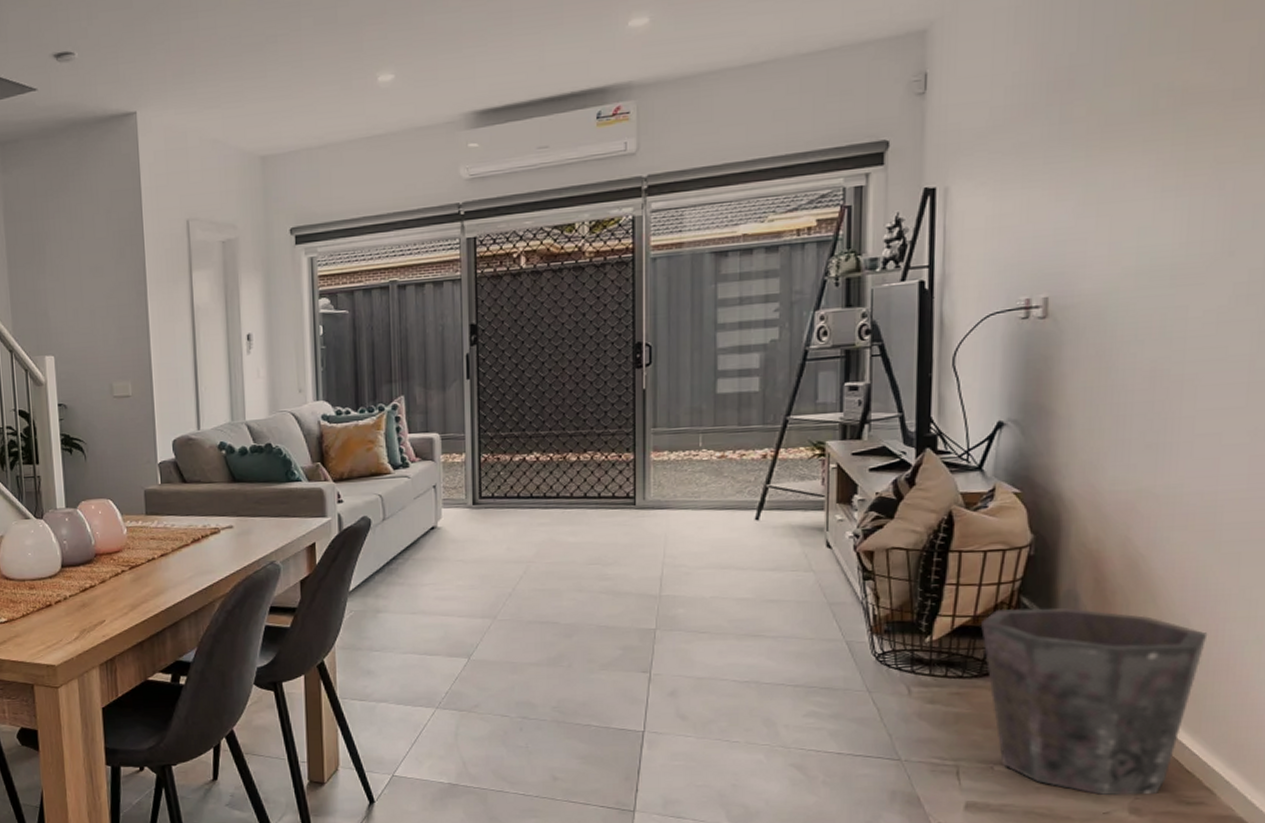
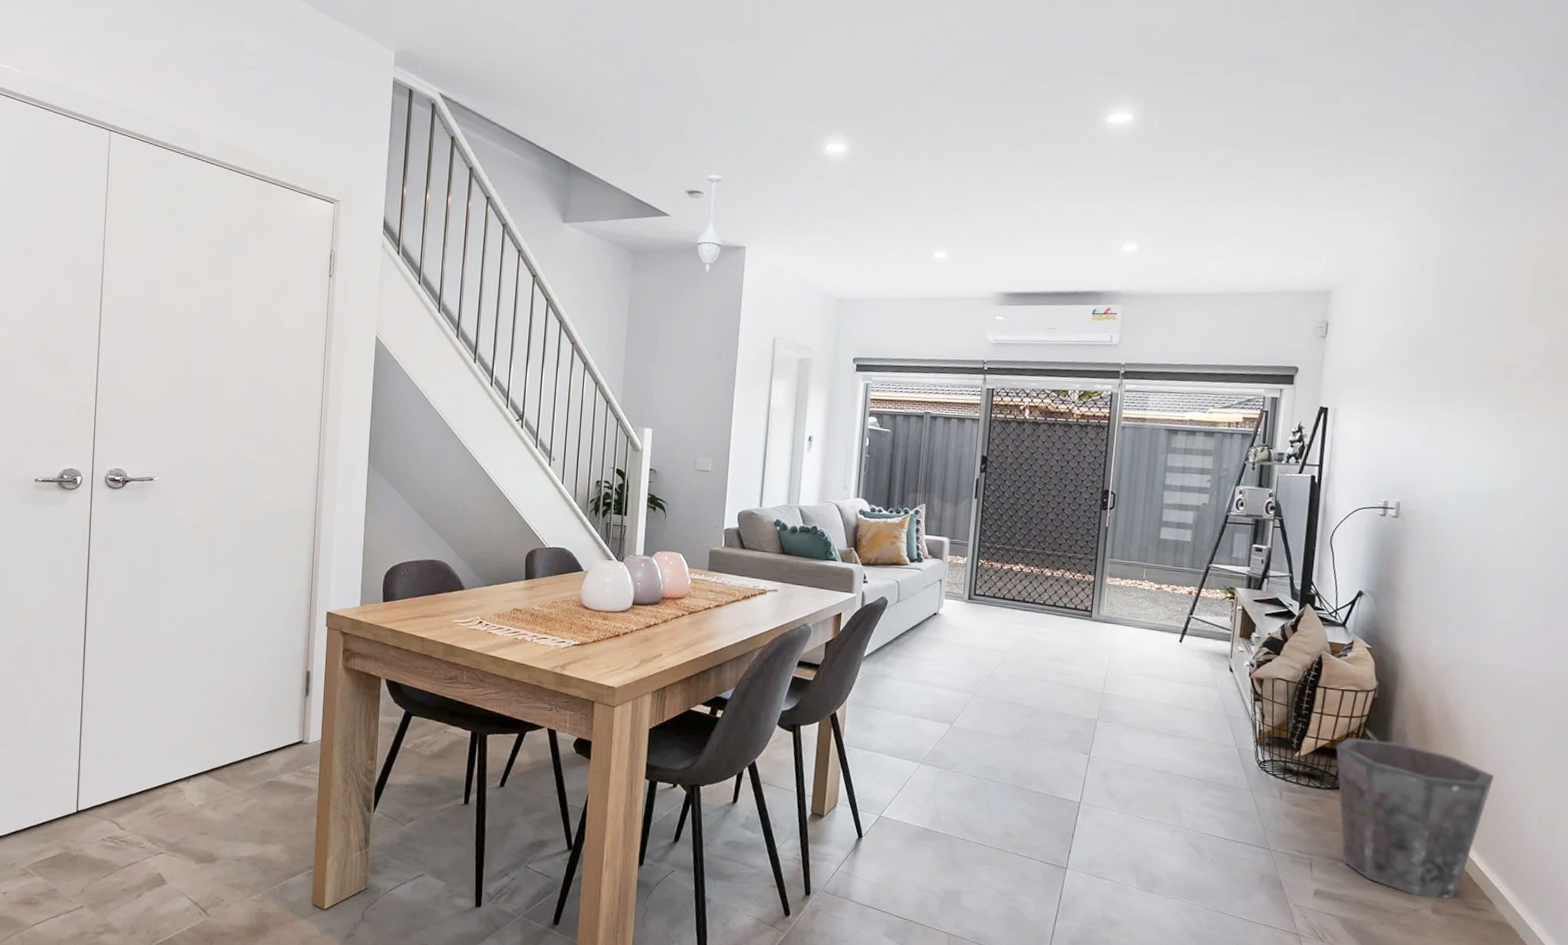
pendant light: none [73,27,108,153] -> present [695,175,723,272]

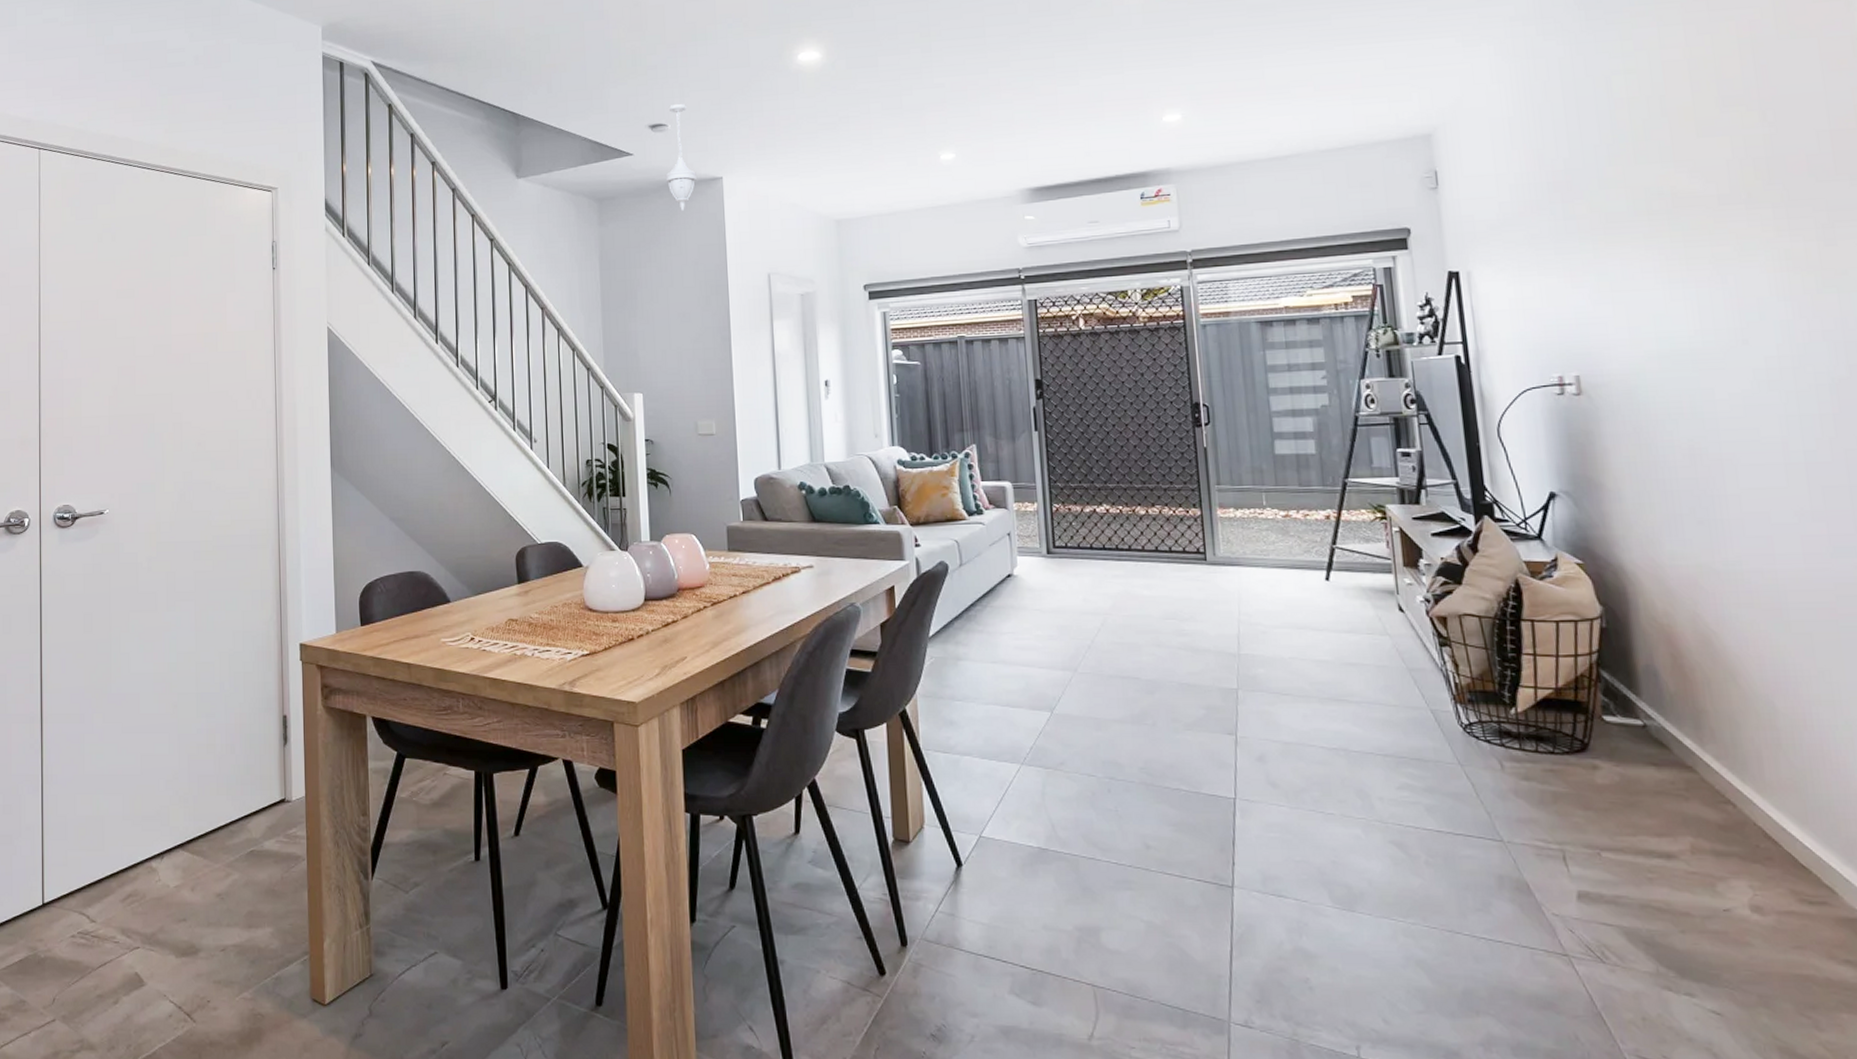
waste bin: present [1336,737,1495,899] -> none [1564,681,1796,892]

